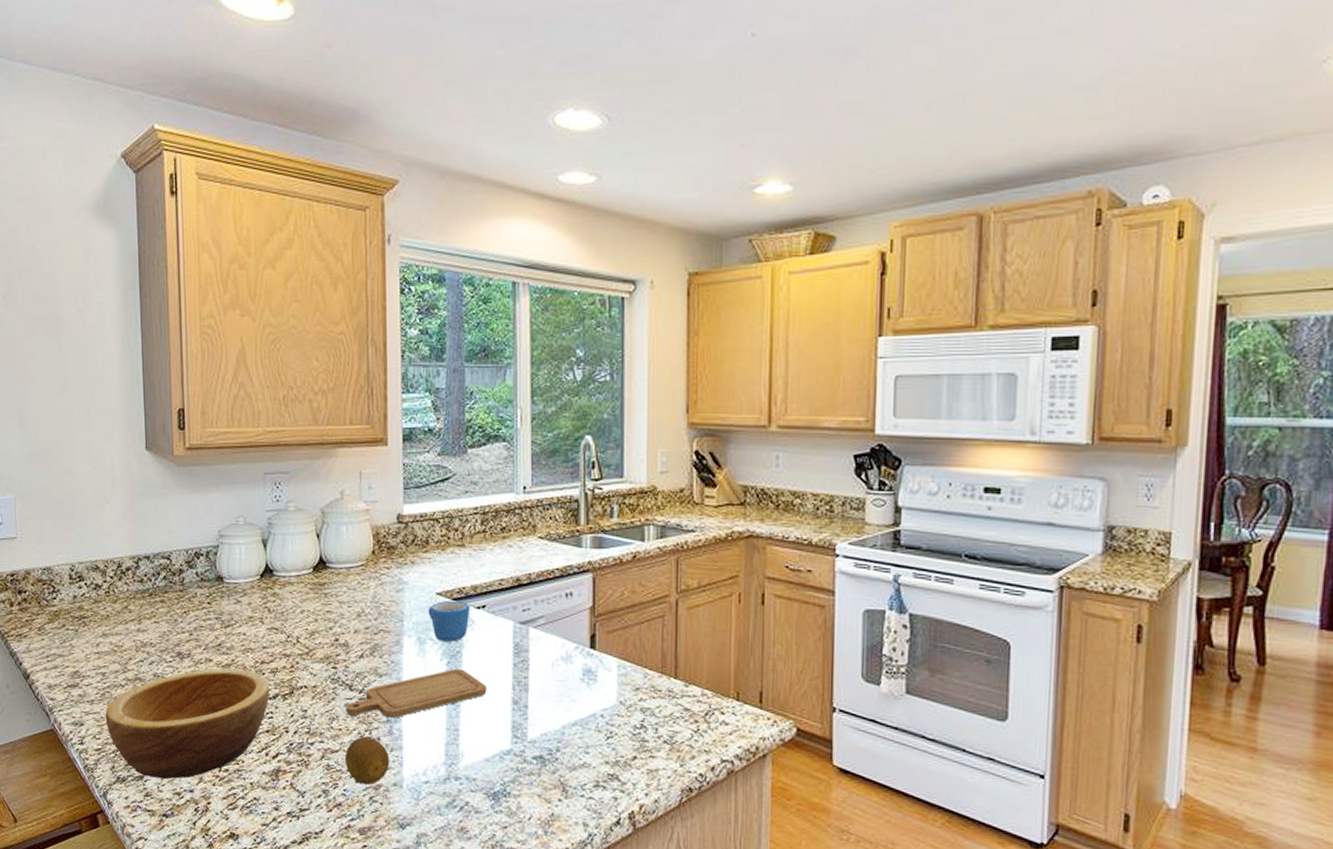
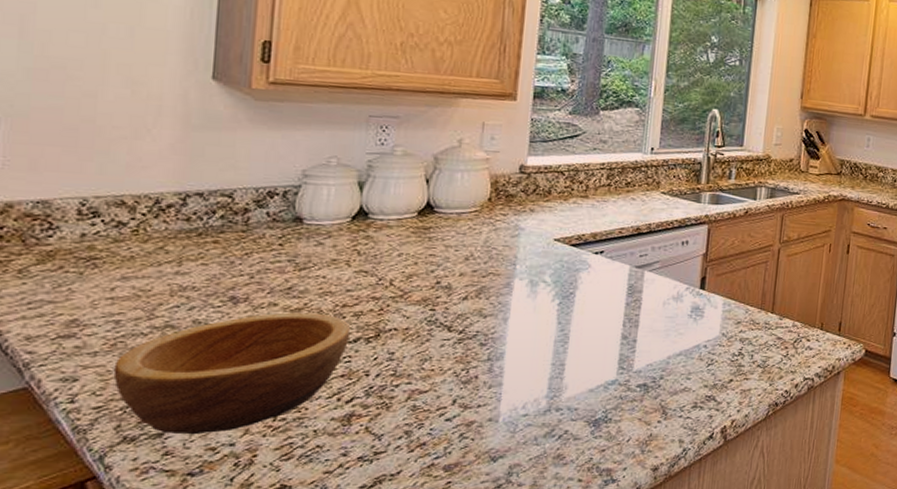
fruit: present [344,736,390,785] -> none [434,375,487,422]
chopping board: present [346,668,487,718] -> none [441,308,598,357]
mug: present [428,600,470,642] -> none [543,246,589,284]

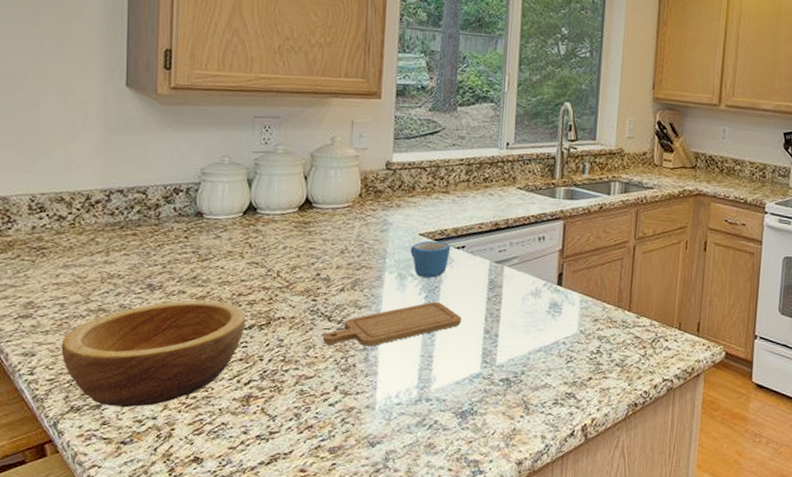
chopping board: none [441,308,598,357] -> present [323,301,462,347]
mug: none [543,246,589,284] -> present [410,240,451,278]

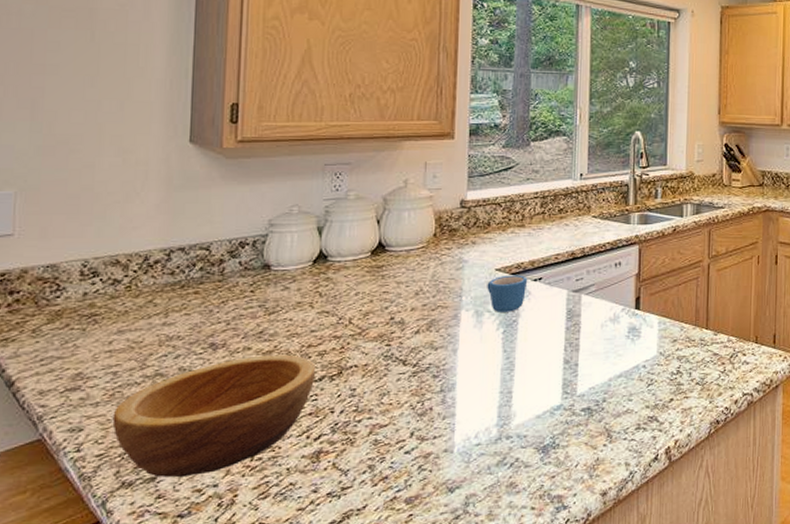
chopping board: present [323,301,462,347] -> none [398,336,541,389]

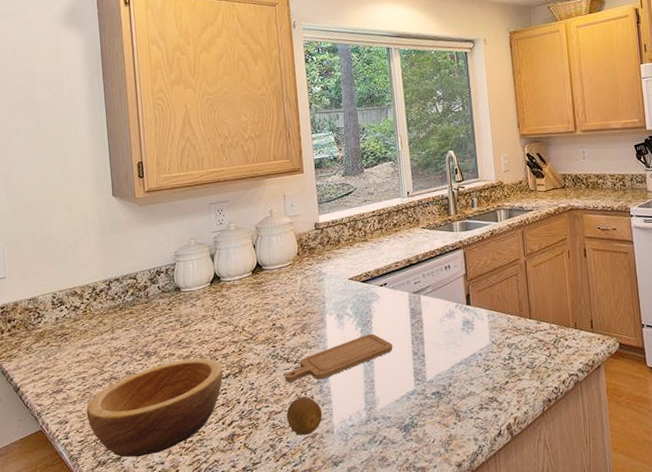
fruit: none [393,407,442,454] -> present [286,396,323,435]
chopping board: none [398,336,541,389] -> present [285,333,393,382]
mug: present [487,275,528,312] -> none [343,282,376,315]

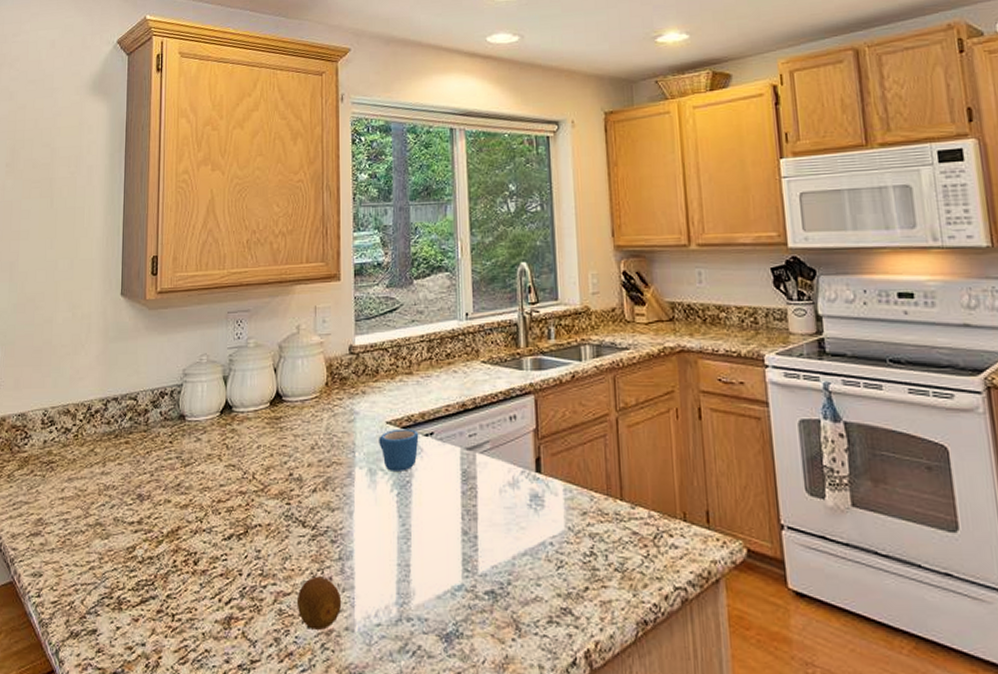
bowl: present [86,358,223,458] -> none [64,509,224,633]
chopping board: present [285,333,393,382] -> none [299,499,437,555]
mug: none [343,282,376,315] -> present [379,429,419,471]

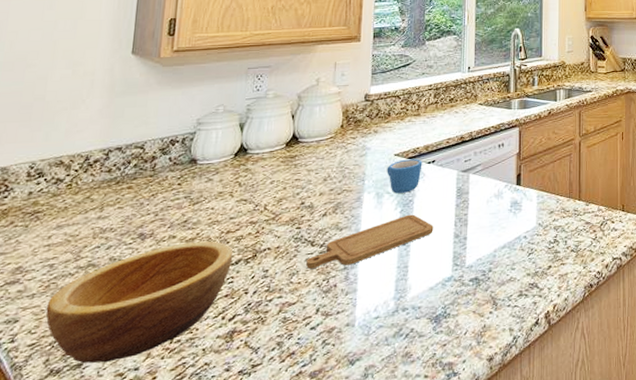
bowl: none [64,509,224,633] -> present [45,241,232,364]
fruit: present [296,576,342,630] -> none [301,285,345,330]
chopping board: none [299,499,437,555] -> present [306,214,434,269]

